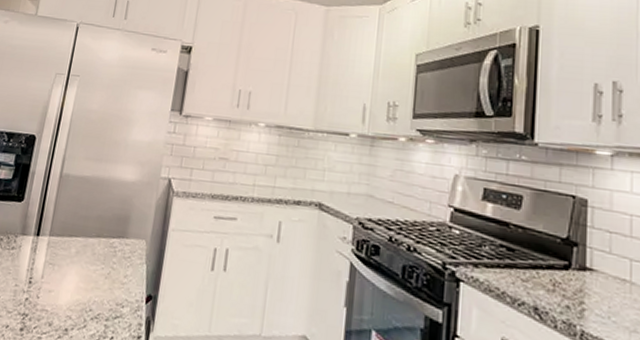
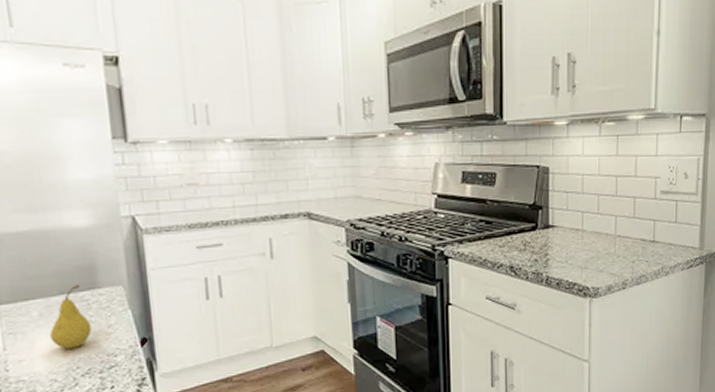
fruit: none [78,231,113,291] -> present [50,285,92,349]

